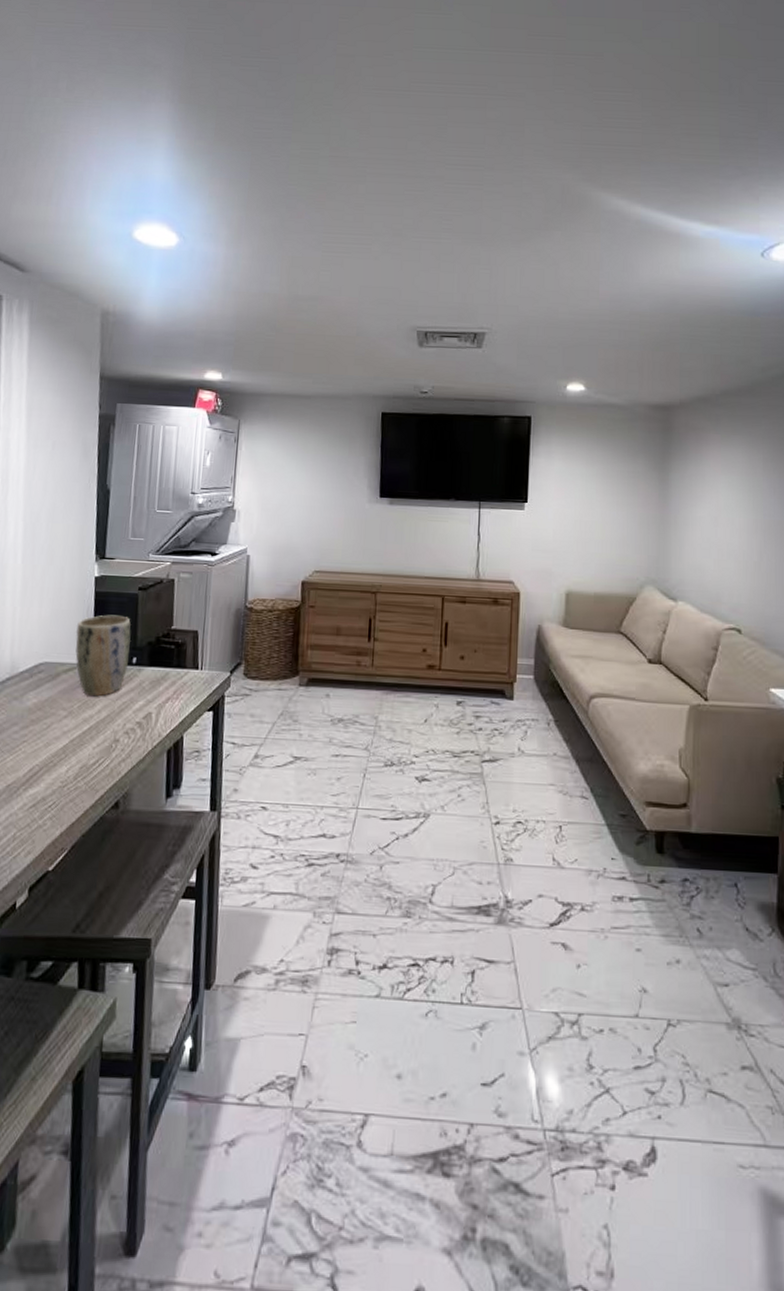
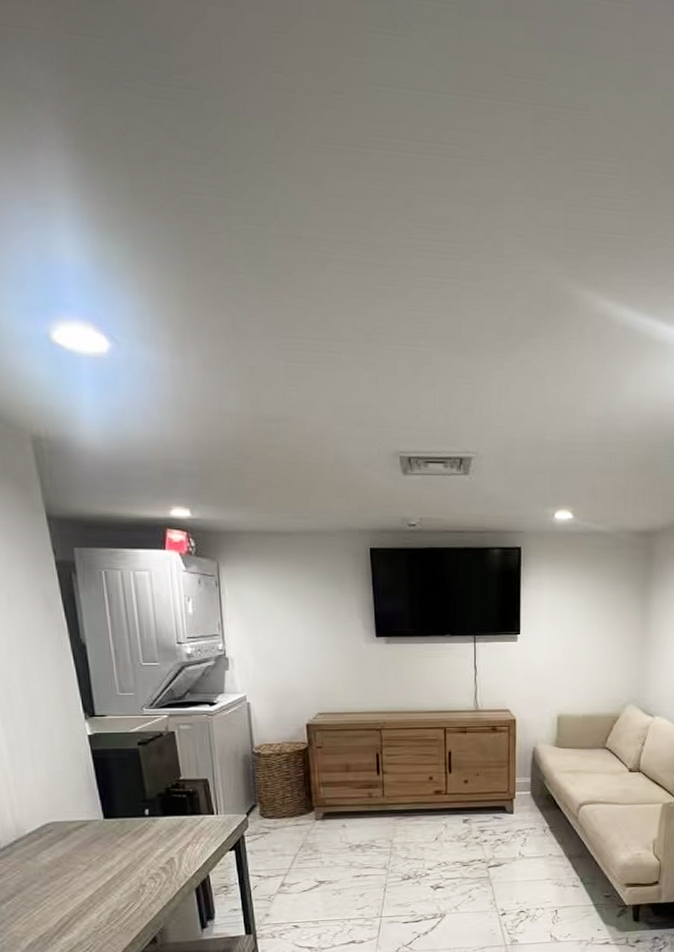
plant pot: present [75,614,132,697] -> none [78,771,141,849]

